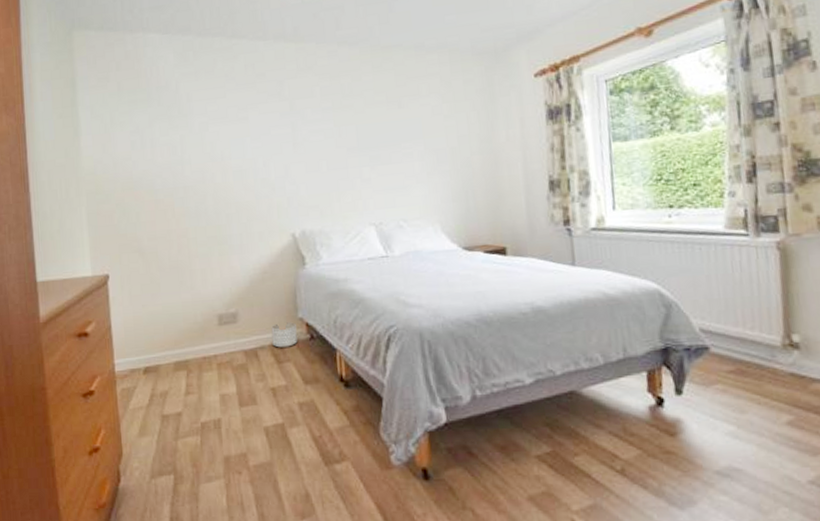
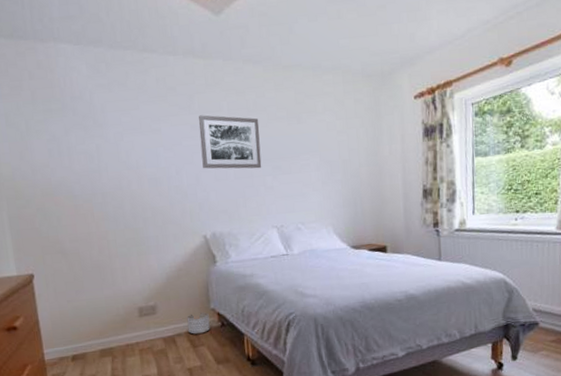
wall art: none [288,101,358,160] -> present [198,115,262,169]

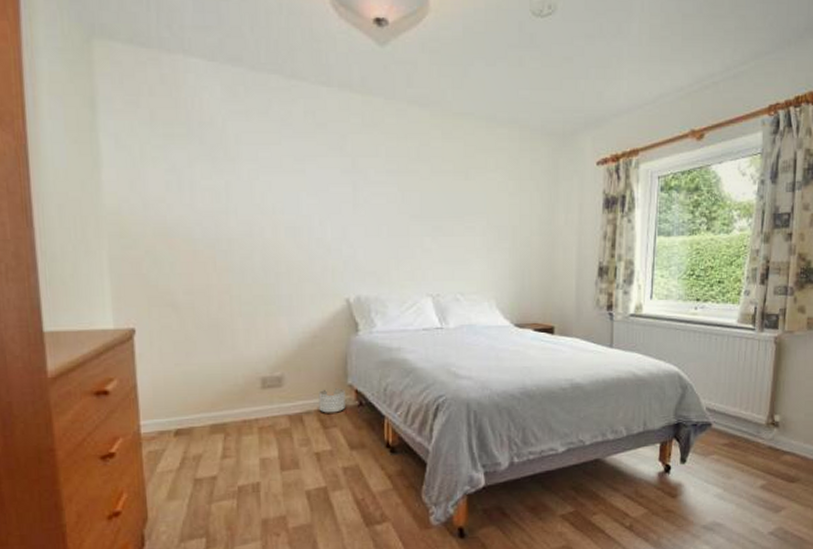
wall art: present [198,115,262,169] -> none [350,159,421,227]

